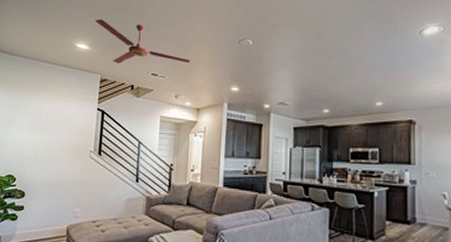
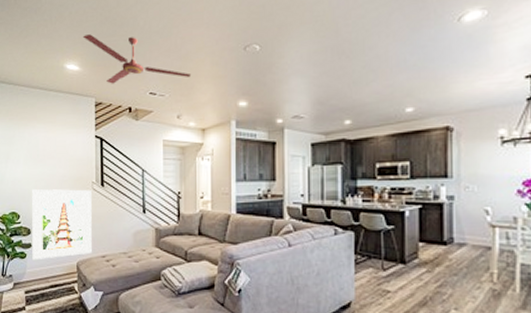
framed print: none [23,155,89,223] -> present [32,189,92,260]

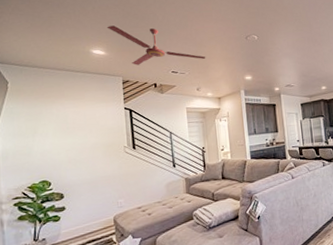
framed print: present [32,189,92,260] -> none [63,153,128,222]

